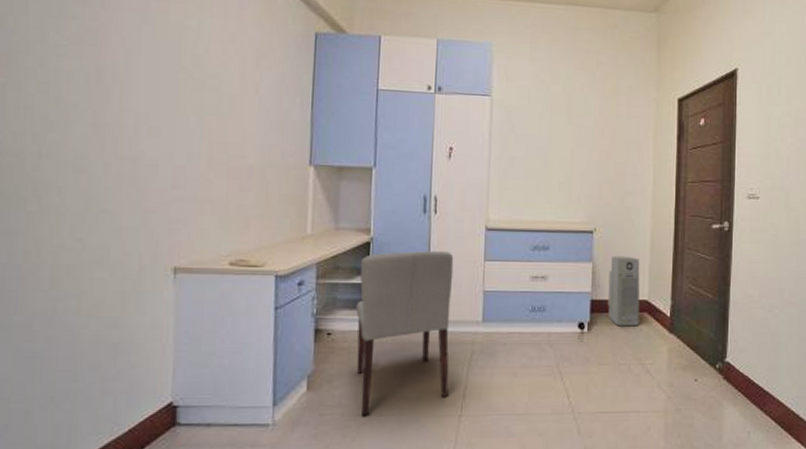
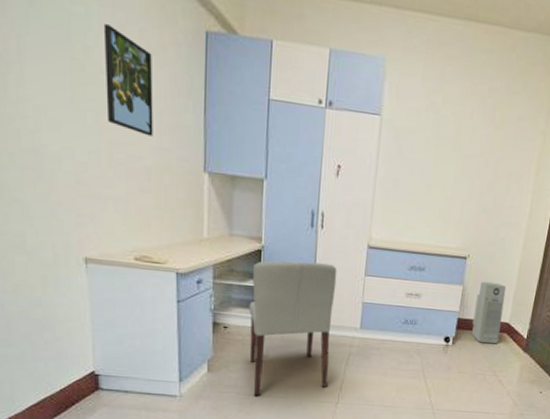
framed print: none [211,34,261,134] -> present [103,24,153,137]

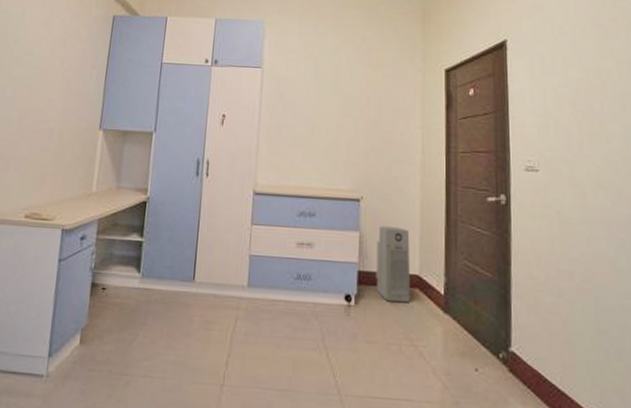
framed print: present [103,24,153,137] -> none [23,19,68,102]
chair: present [249,260,338,397] -> none [126,211,223,377]

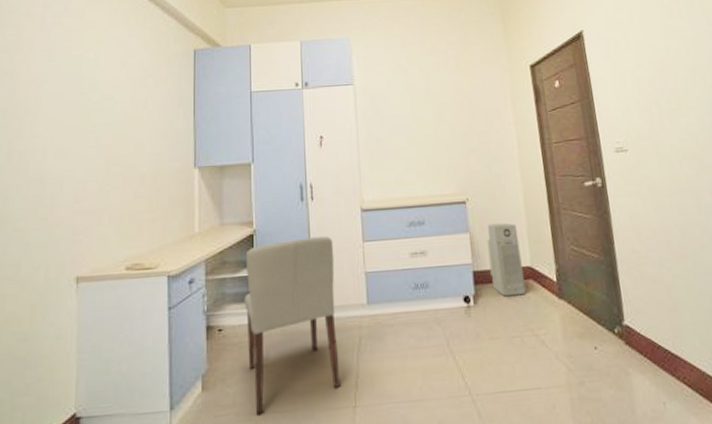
chair: none [126,211,223,377] -> present [244,236,340,415]

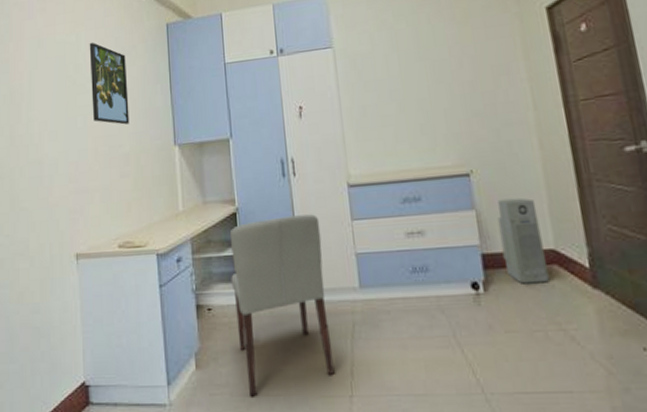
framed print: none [107,62,149,145] -> present [89,43,130,125]

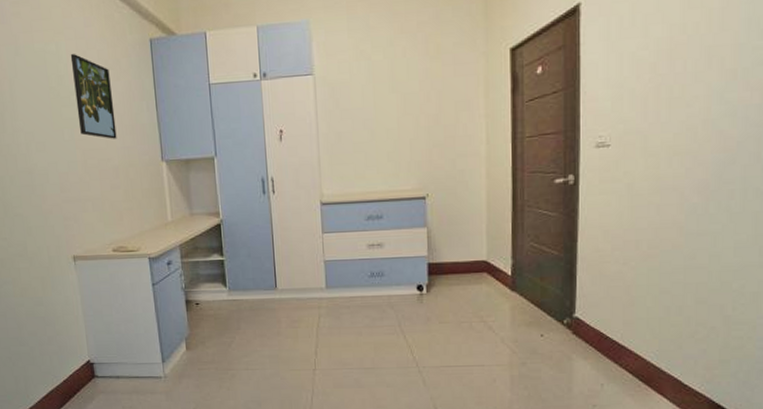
chair: present [230,214,335,397] -> none [215,227,302,371]
air purifier: present [497,197,551,284] -> none [444,218,480,287]

